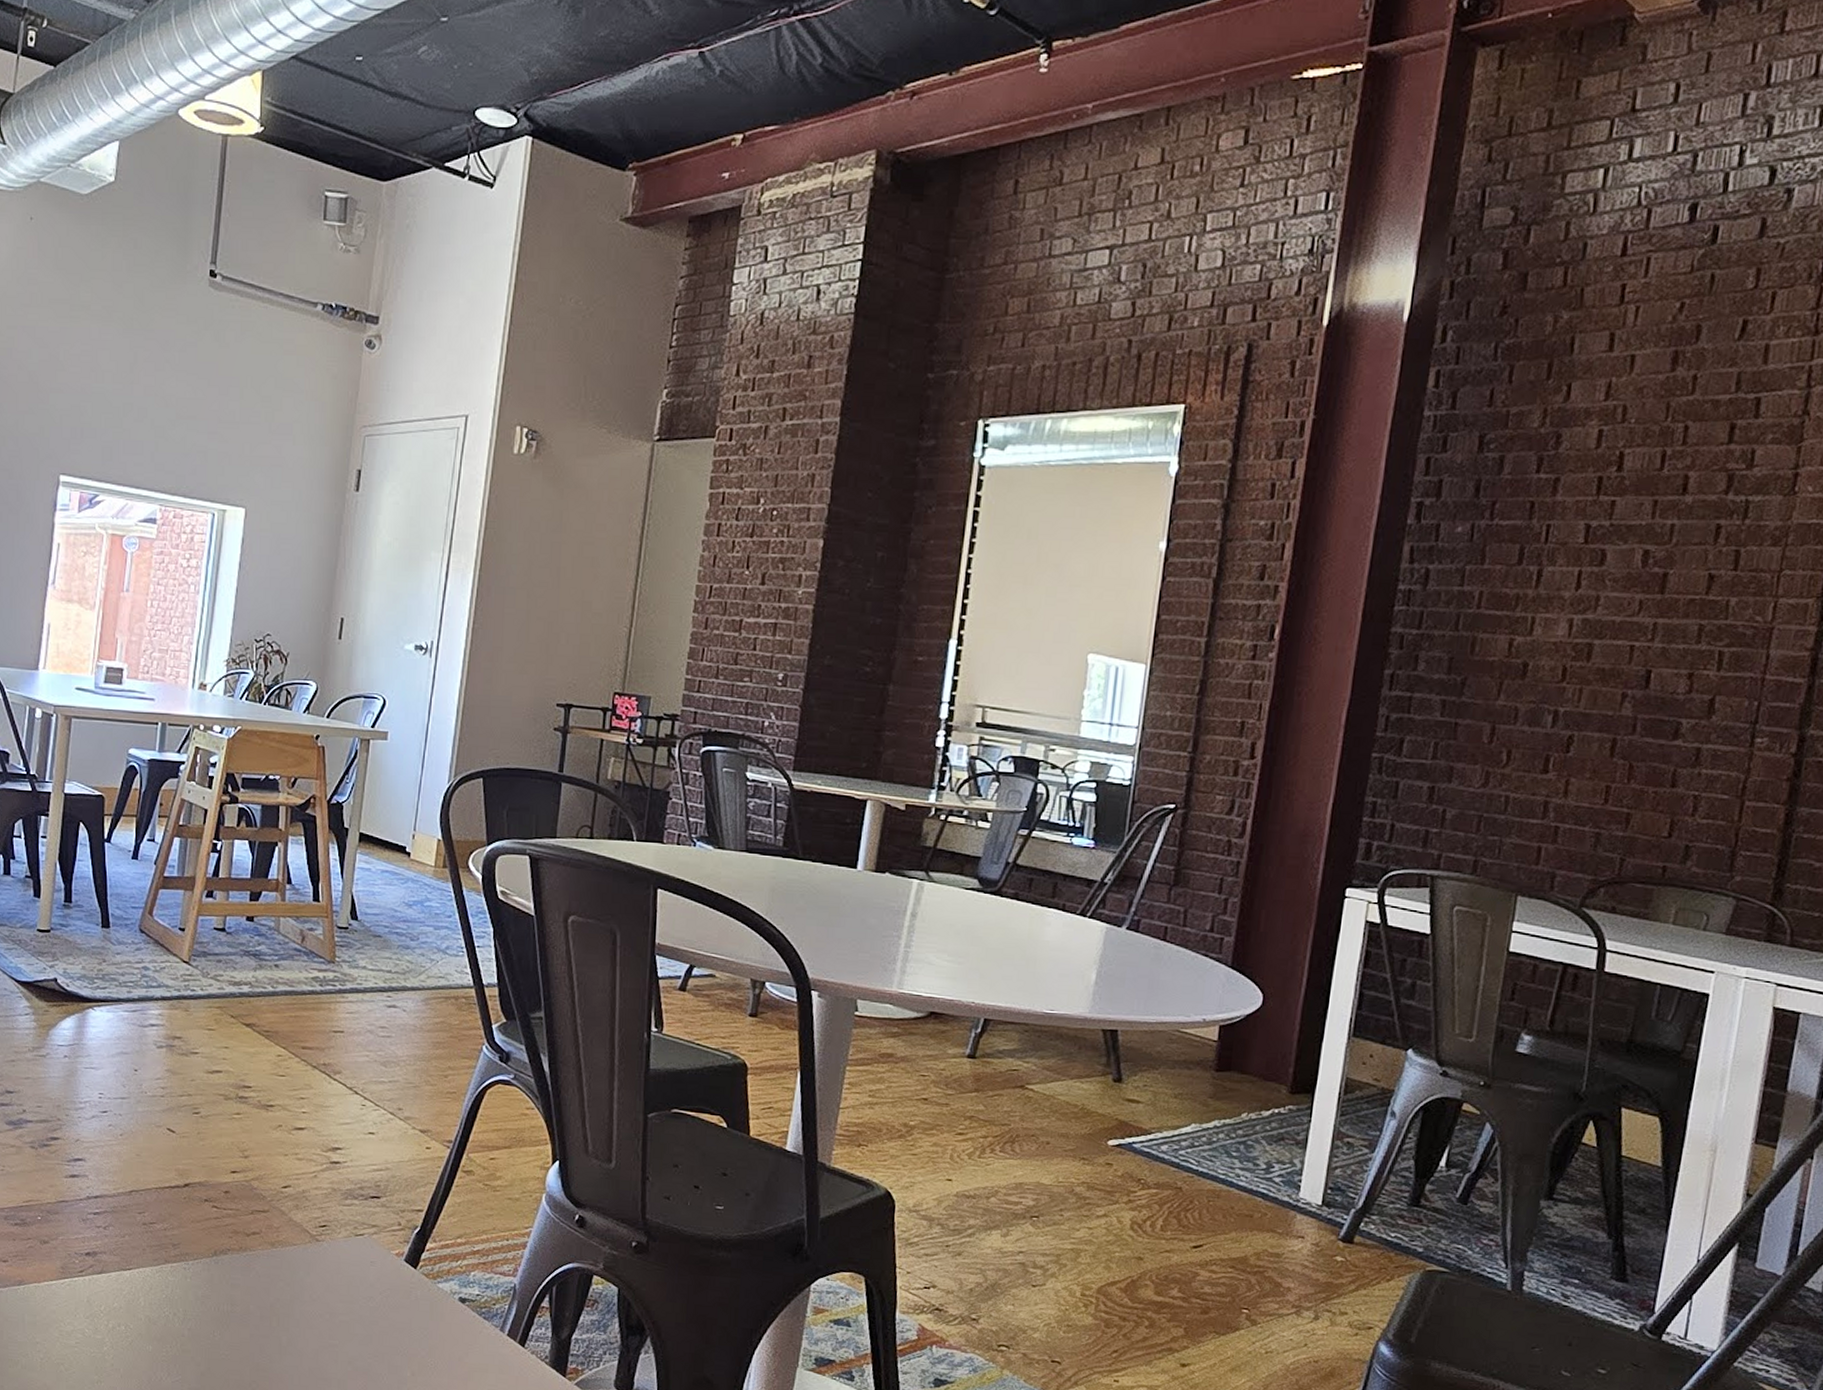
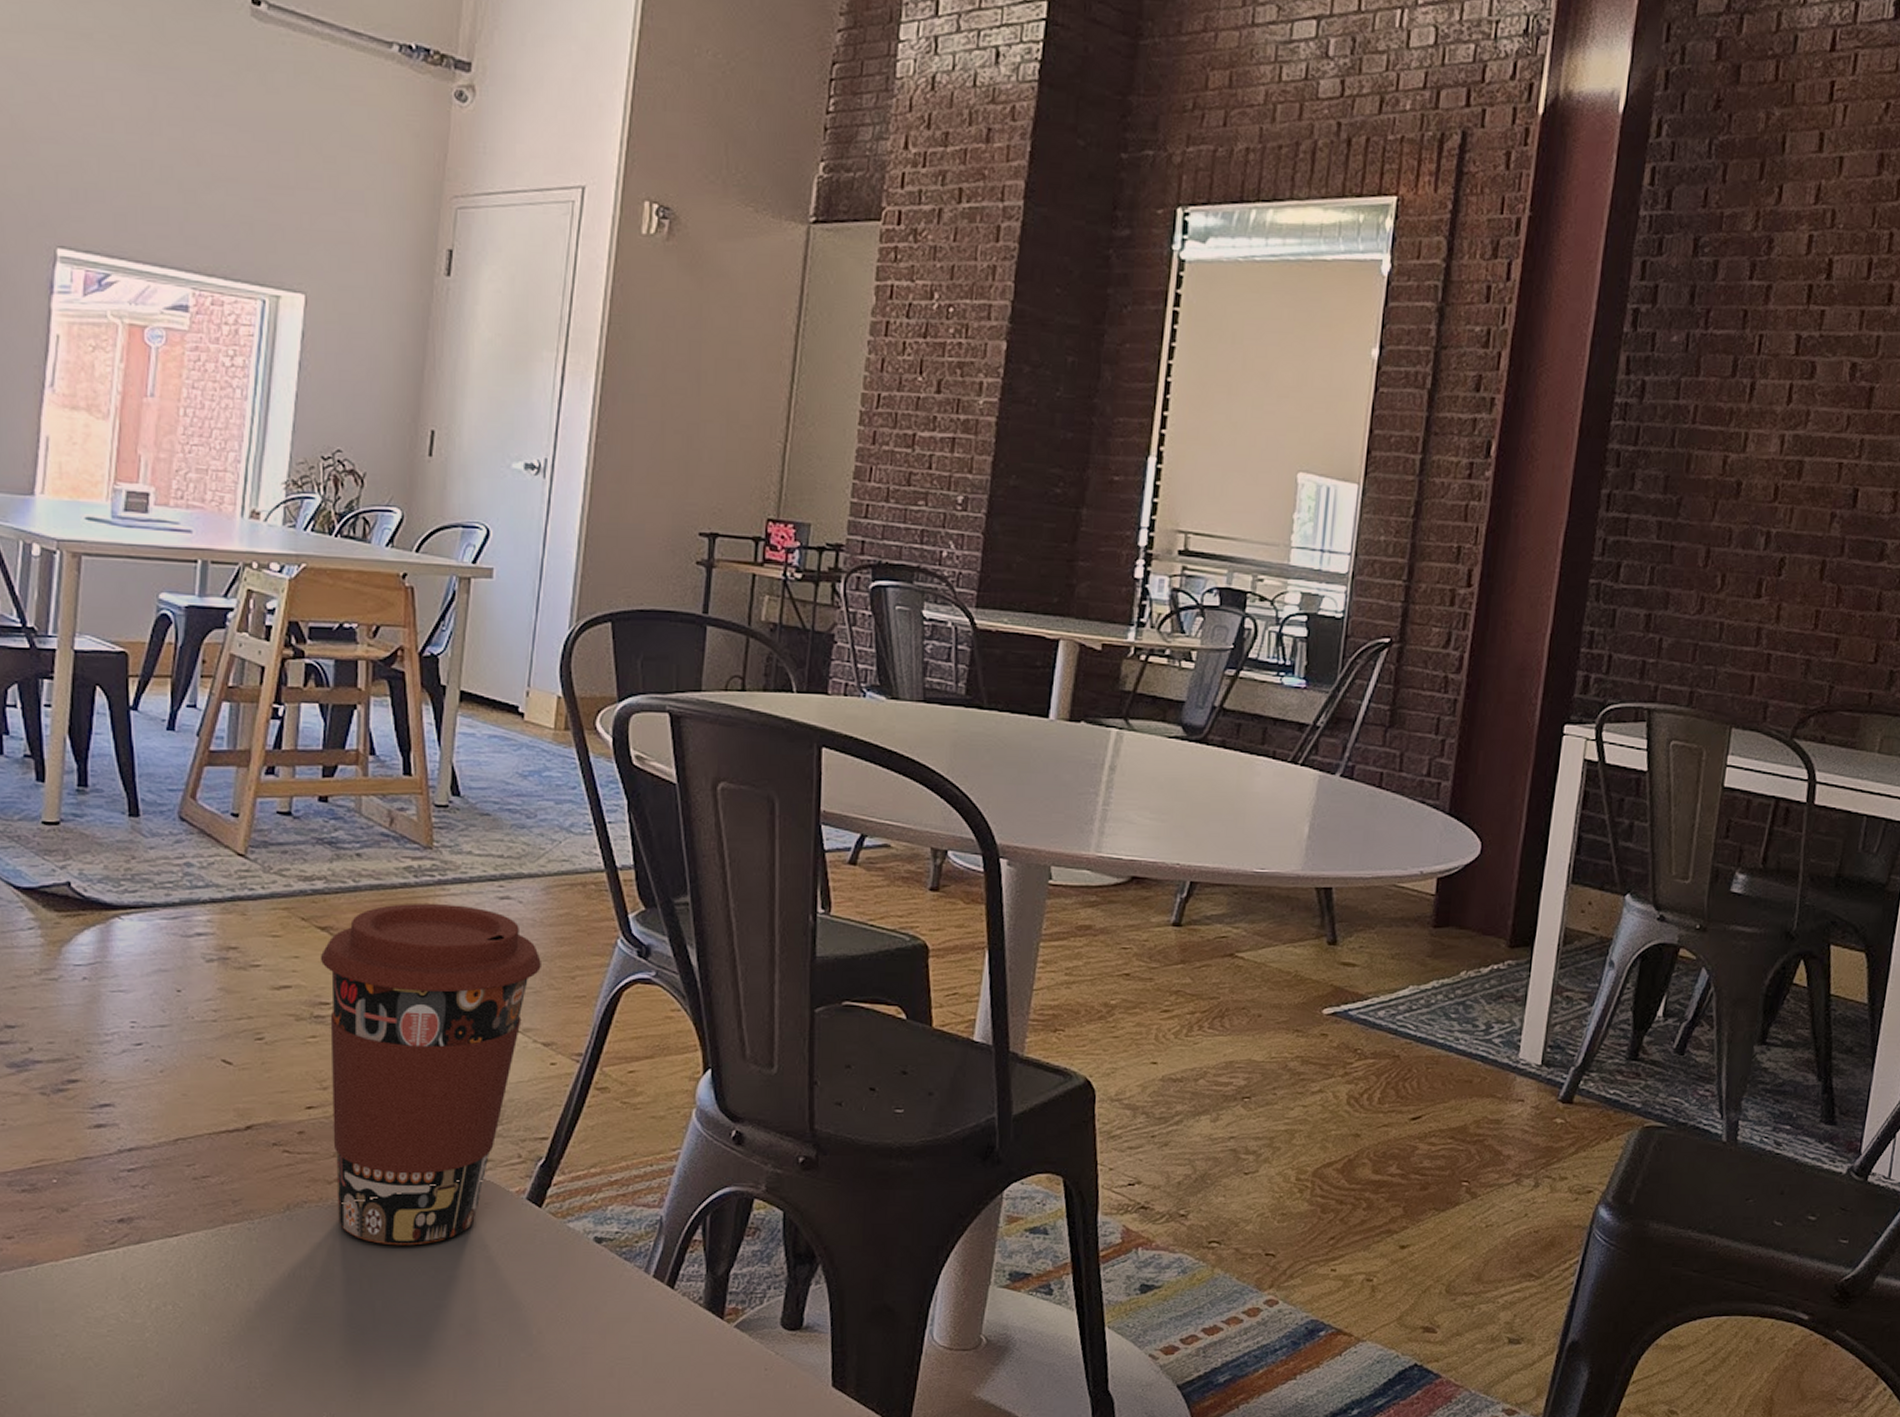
coffee cup: none [244,1007,420,1293] -> present [320,904,541,1246]

